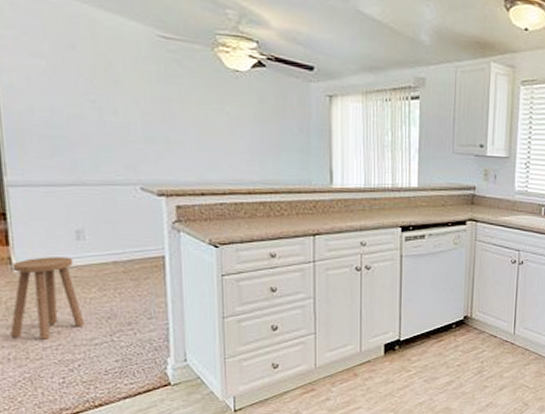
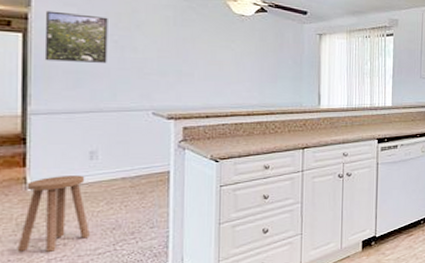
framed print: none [12,62,86,127] -> present [44,10,108,63]

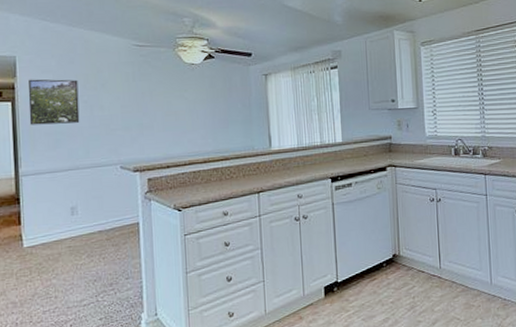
stool: present [17,175,90,252] -> none [18,230,76,305]

